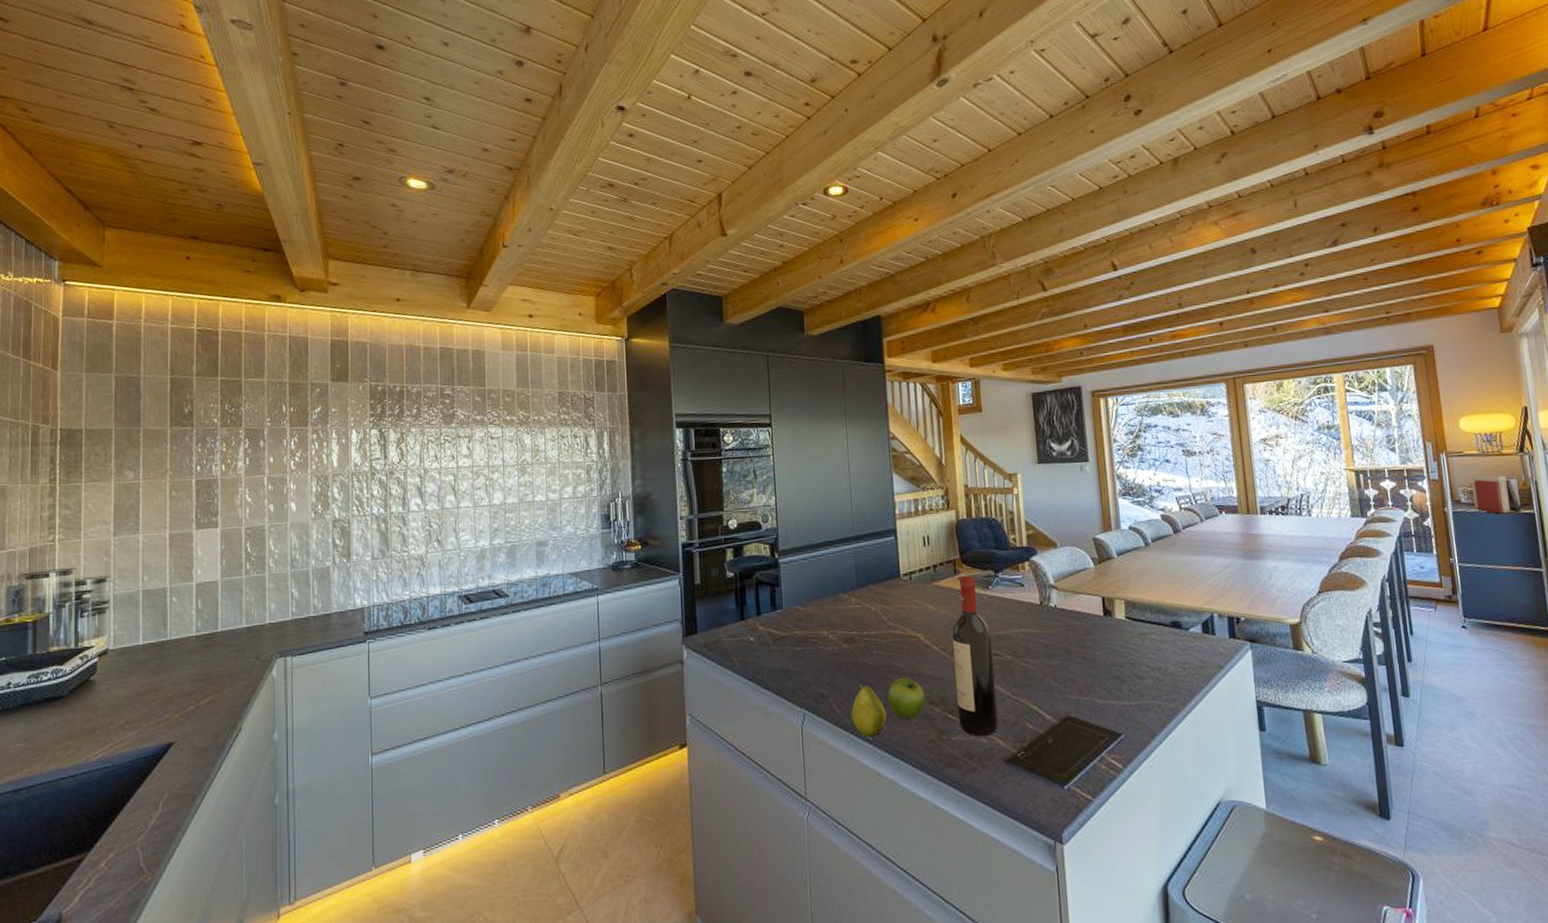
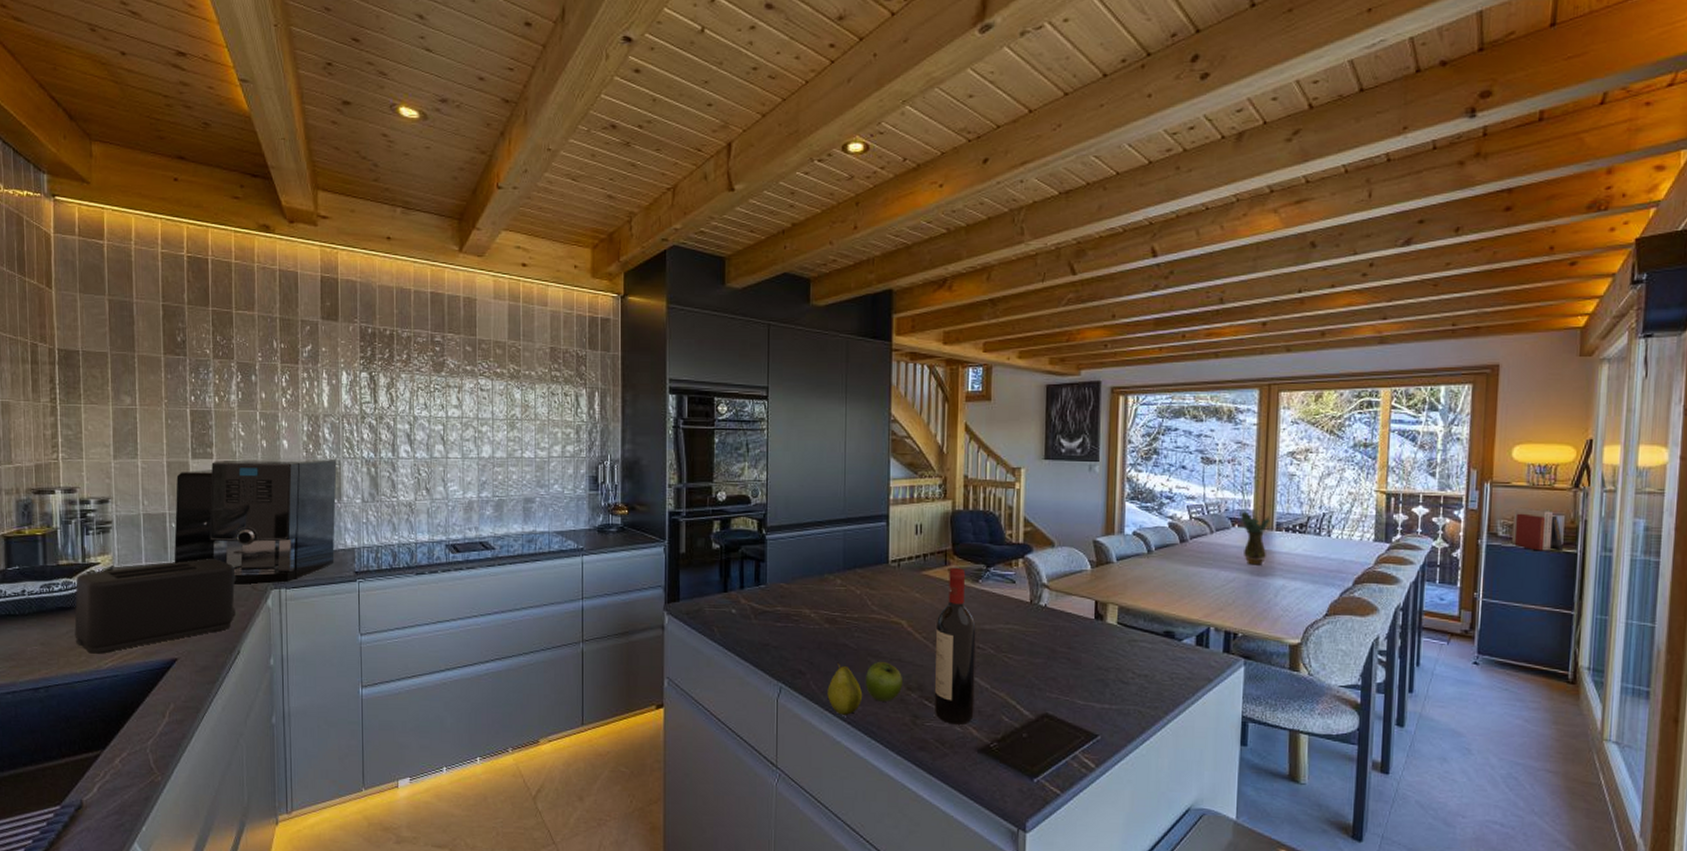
toaster: none [62,631,239,746] -> present [74,559,236,654]
coffee machine: none [173,517,346,656] -> present [174,457,337,585]
vase: none [1224,497,1255,549] -> present [1239,509,1271,565]

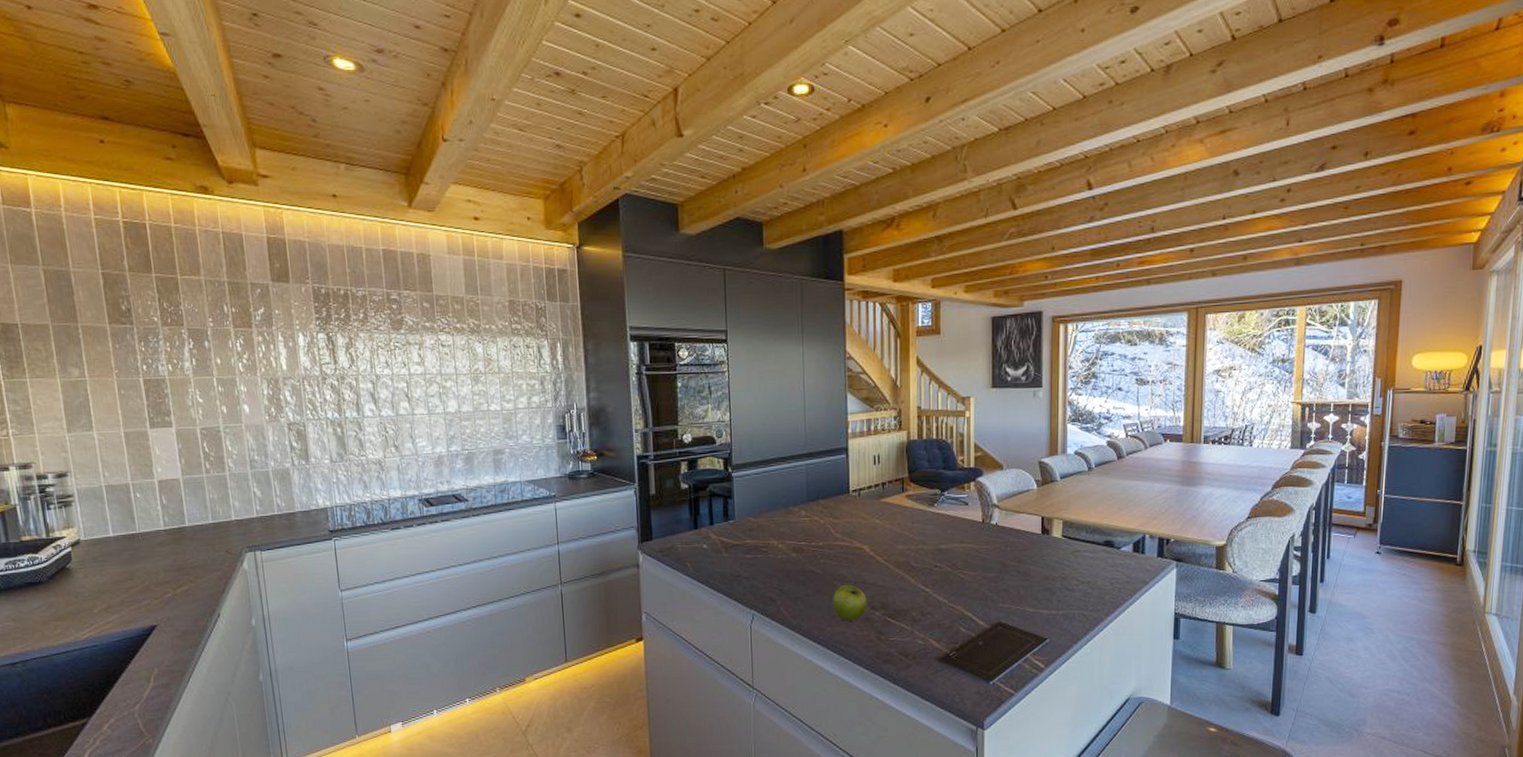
toaster: present [74,559,236,654] -> none [42,526,212,626]
coffee machine: present [174,457,337,585] -> none [136,421,307,550]
fruit: present [827,662,863,716] -> none [797,588,831,637]
wine bottle: present [935,568,976,725] -> none [897,494,934,638]
vase: present [1239,509,1271,565] -> none [1171,426,1199,476]
books: present [1512,507,1564,552] -> none [1411,410,1456,450]

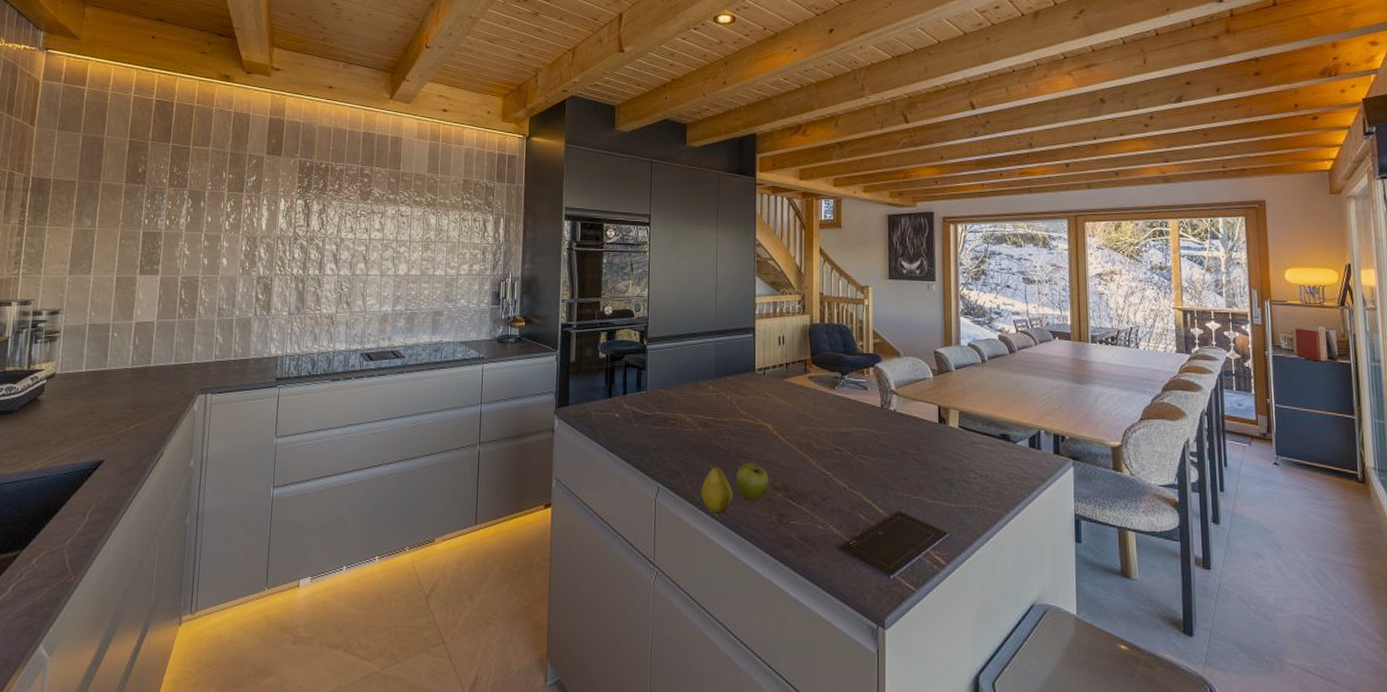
fruit: none [797,588,831,637] -> present [701,463,733,515]
books: none [1411,410,1456,450] -> present [1292,323,1339,362]

